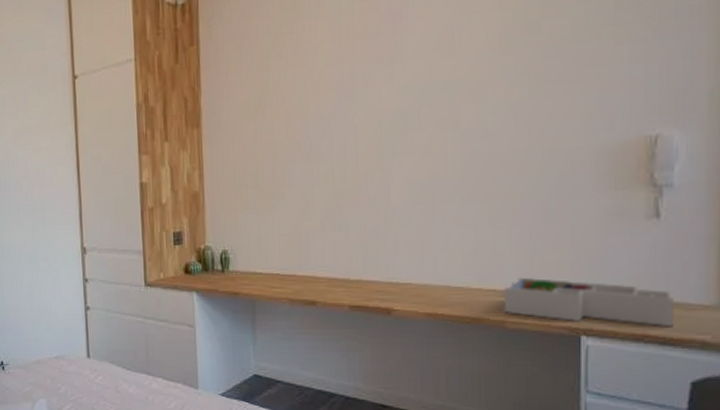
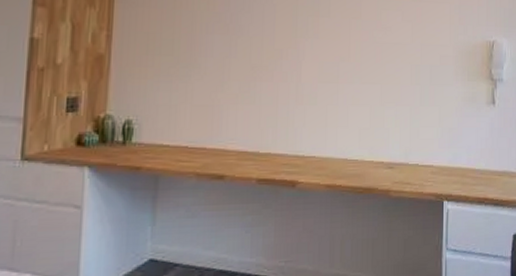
desk organizer: present [503,277,674,328] -> none [389,151,503,192]

